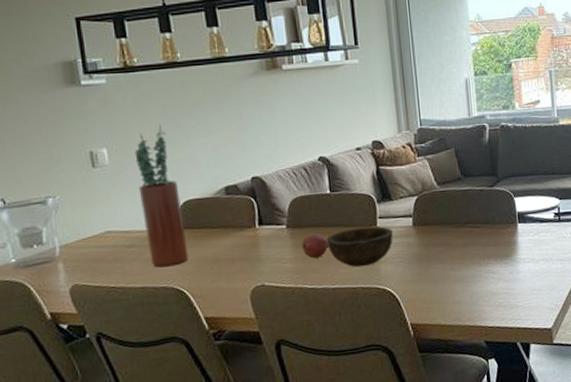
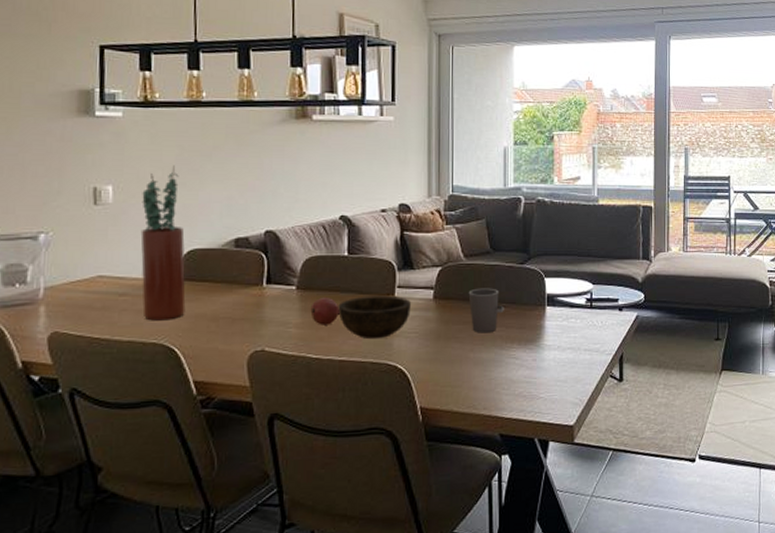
cup: none [444,211,479,253] -> present [468,288,504,333]

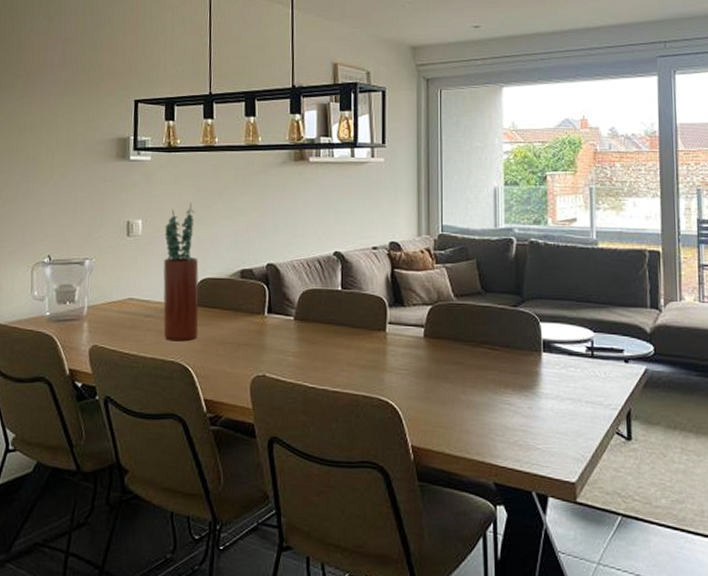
fruit: present [310,296,340,325] -> none [307,328,334,356]
bowl: present [338,295,411,340] -> none [332,330,401,373]
cup: present [468,288,504,333] -> none [459,329,497,376]

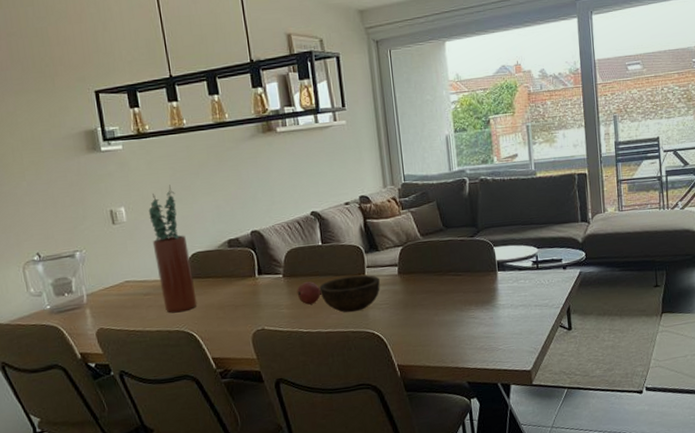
fruit: none [307,328,334,356] -> present [296,281,321,305]
bowl: none [332,330,401,373] -> present [319,275,381,313]

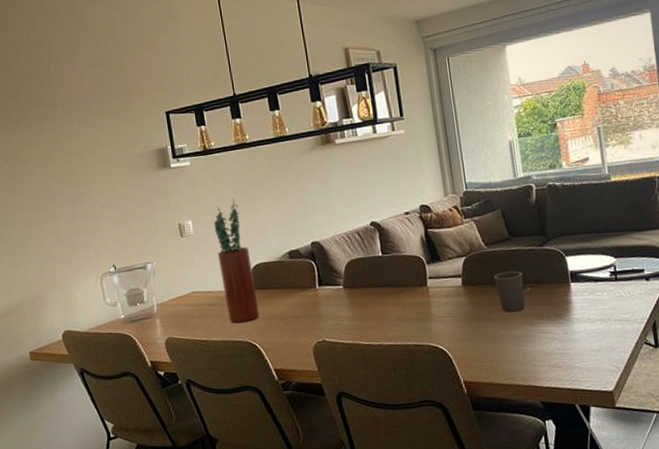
fruit: present [296,281,321,305] -> none [357,292,382,317]
bowl: present [319,275,381,313] -> none [380,286,444,325]
cup: none [428,260,461,300] -> present [493,271,530,312]

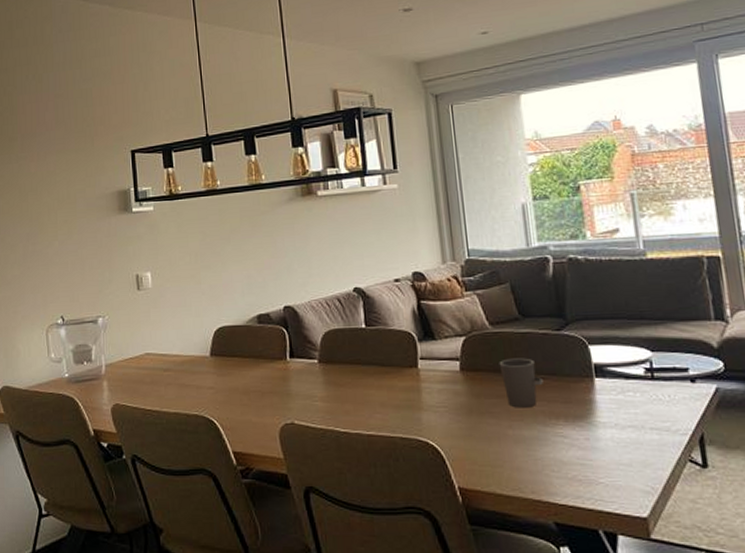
vase: present [213,198,260,324] -> none [175,250,220,394]

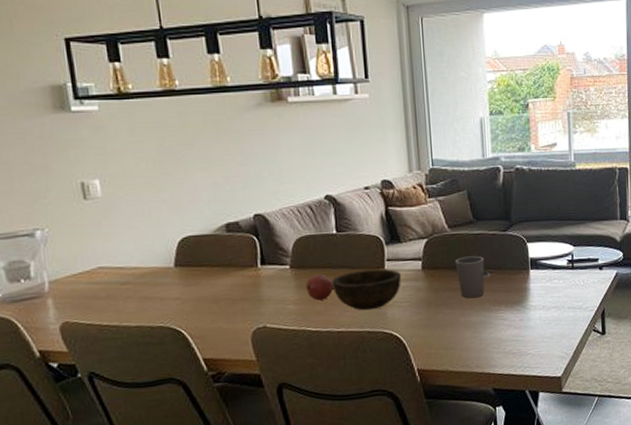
fruit: none [334,370,363,399] -> present [305,273,334,301]
bowl: none [361,367,437,414] -> present [332,268,401,311]

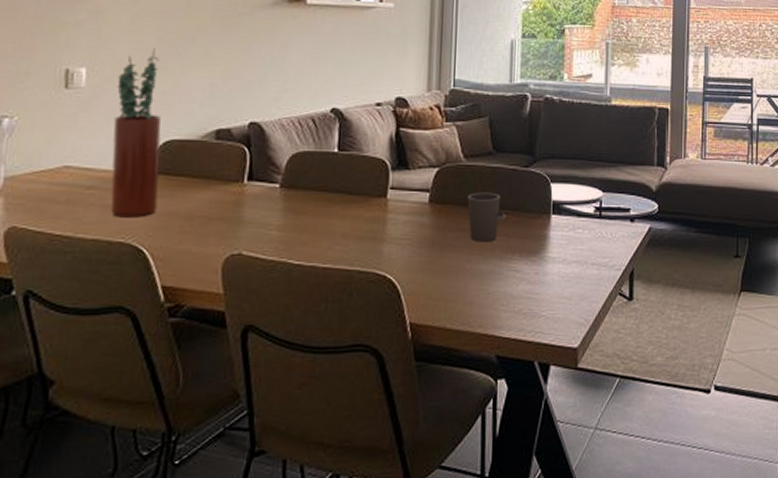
vase: none [129,156,187,306] -> present [110,48,161,218]
fruit: present [305,273,334,301] -> none [294,196,326,228]
bowl: present [332,268,401,311] -> none [324,197,404,246]

